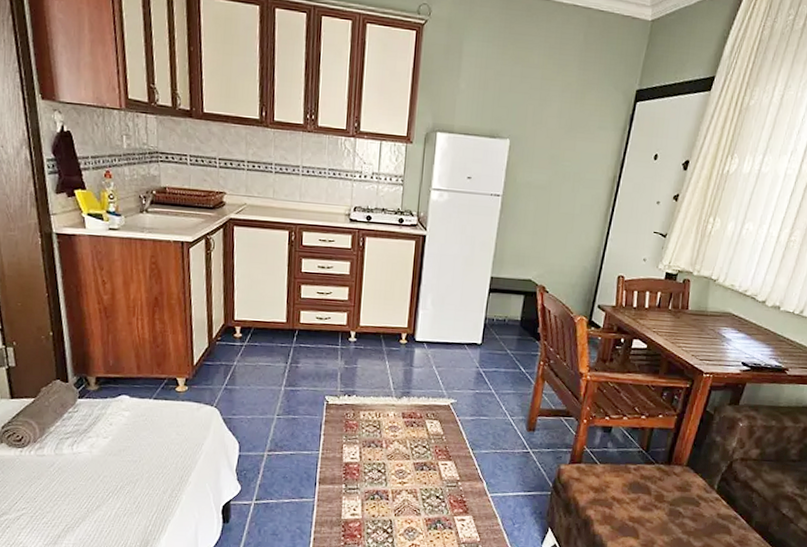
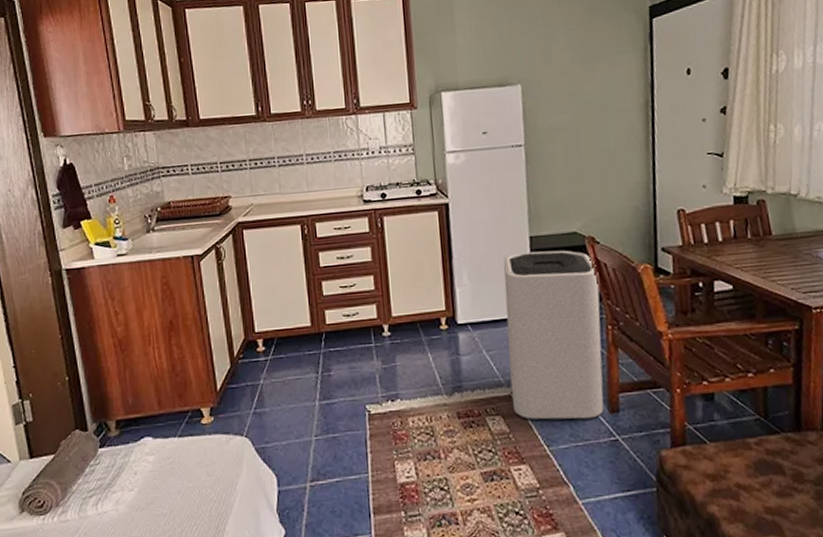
trash can: none [449,289,542,433] -> present [503,250,604,421]

